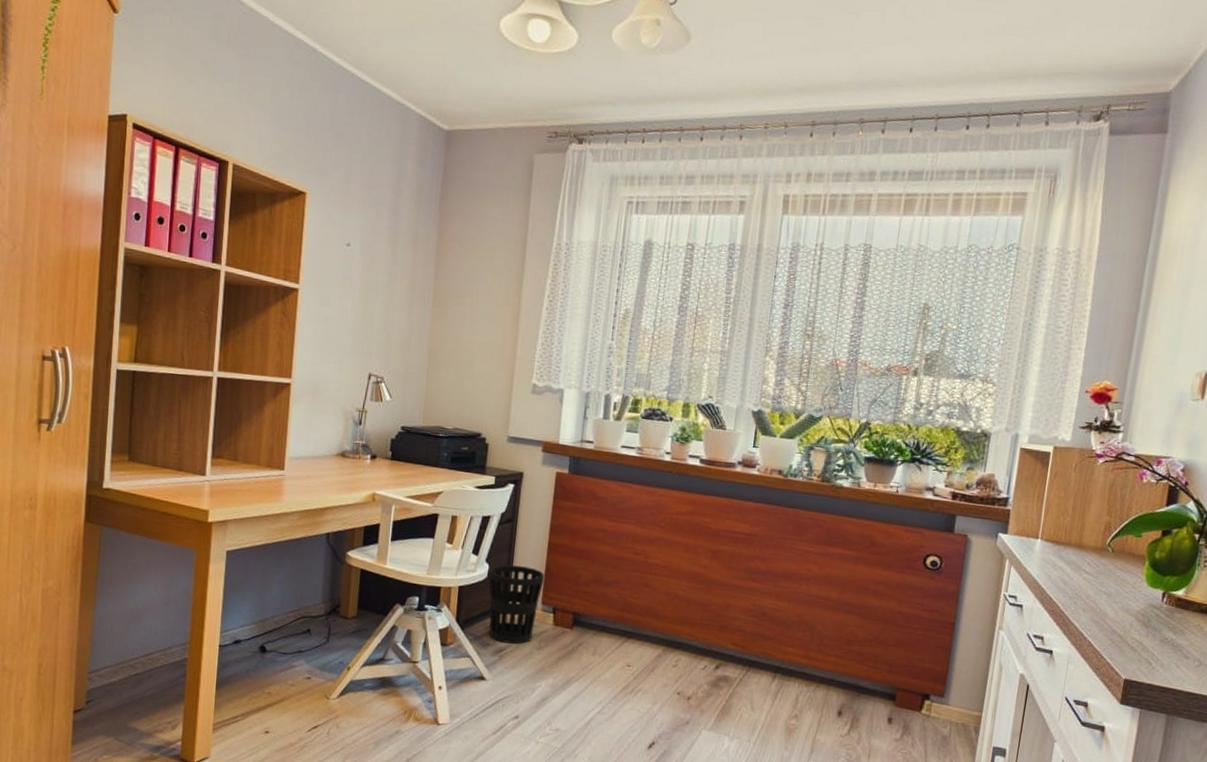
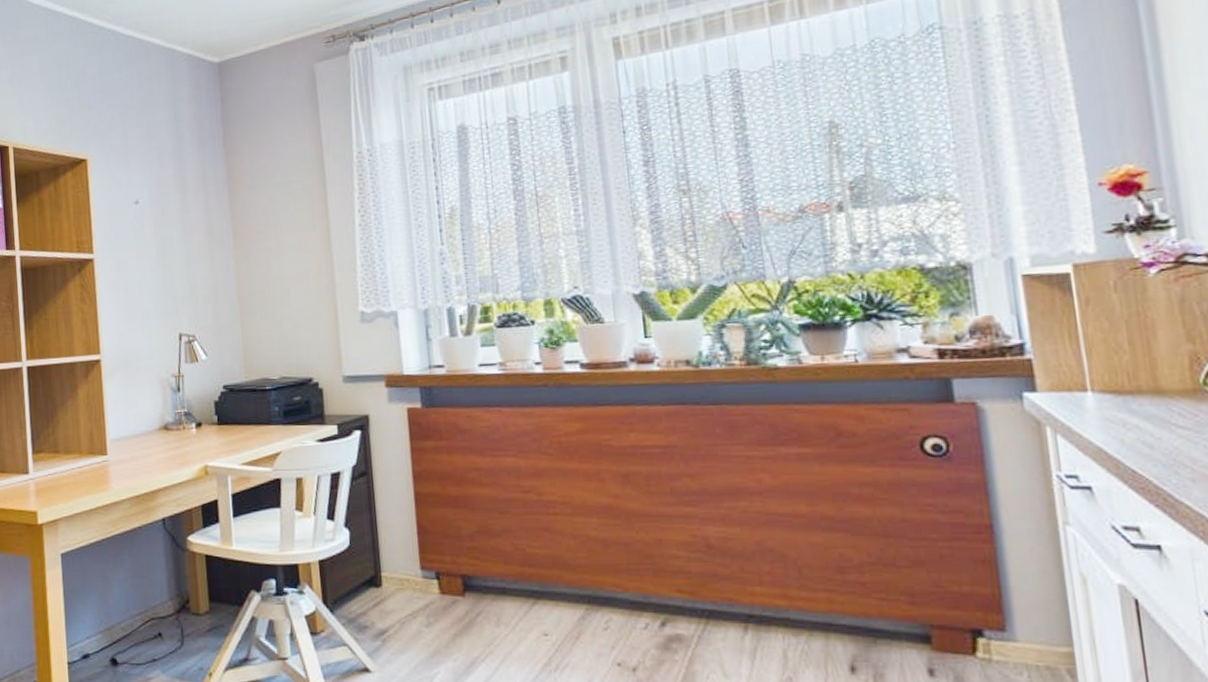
wastebasket: present [488,564,544,644] -> none [350,526,418,623]

